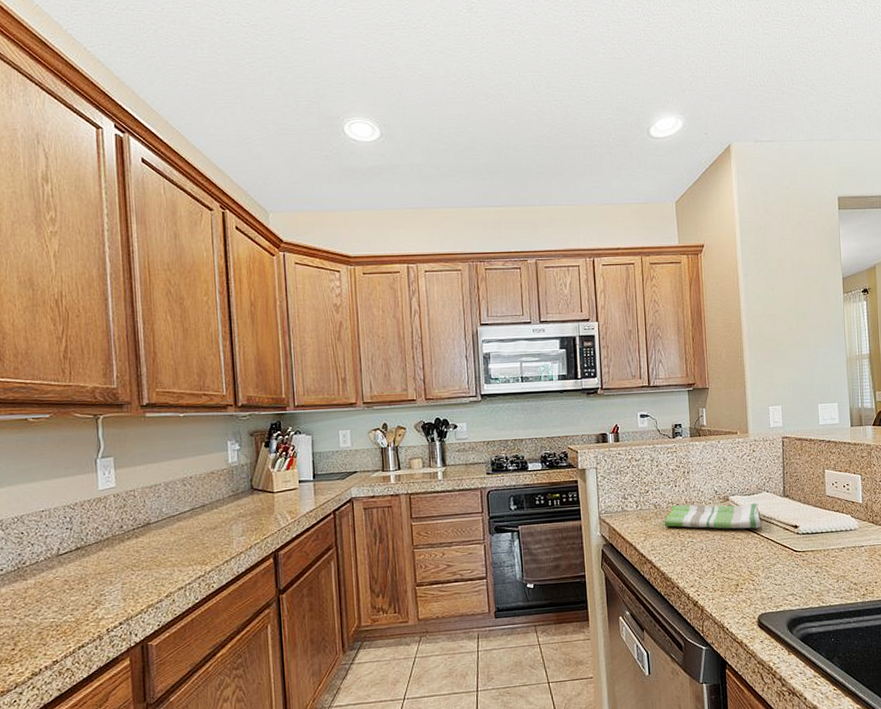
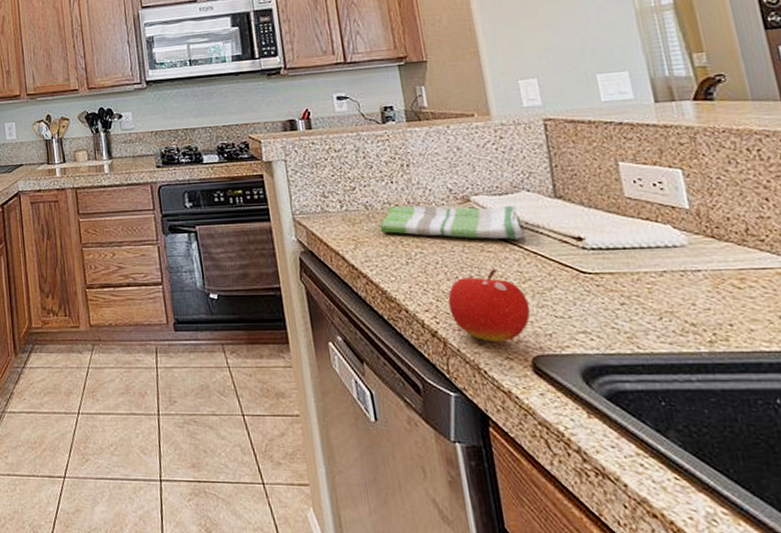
fruit: none [707,552,760,606] -> present [448,269,531,342]

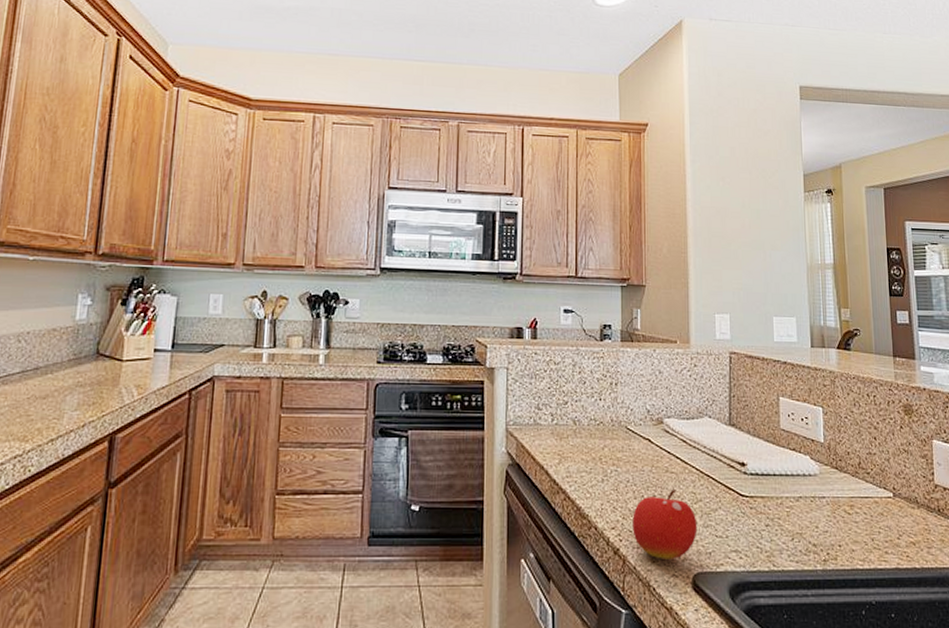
dish towel: present [380,205,524,240] -> none [584,423,702,462]

